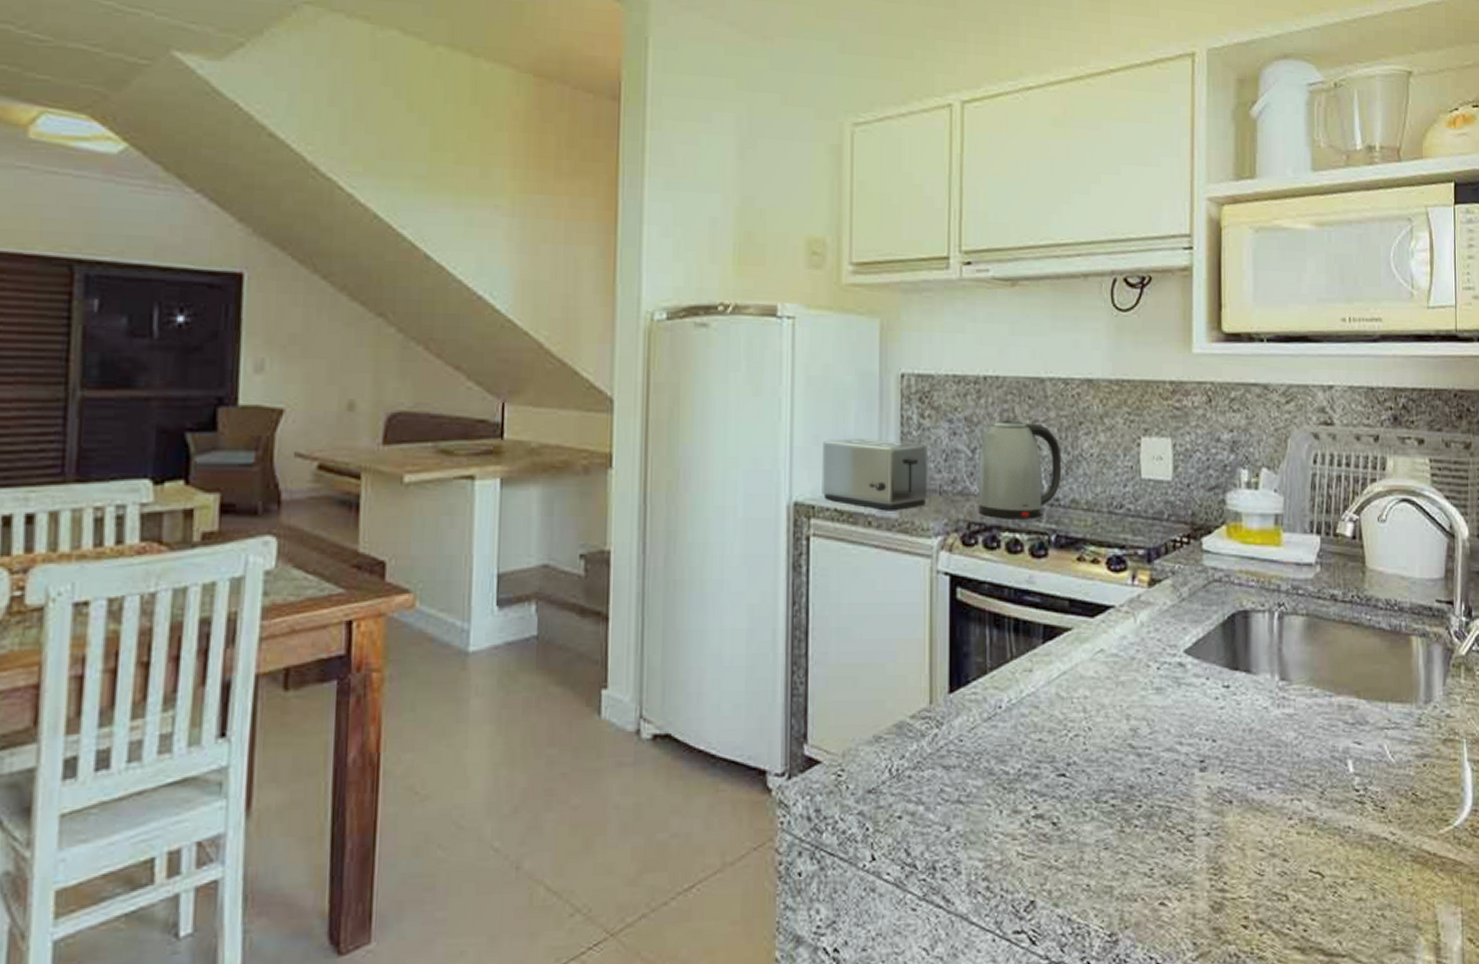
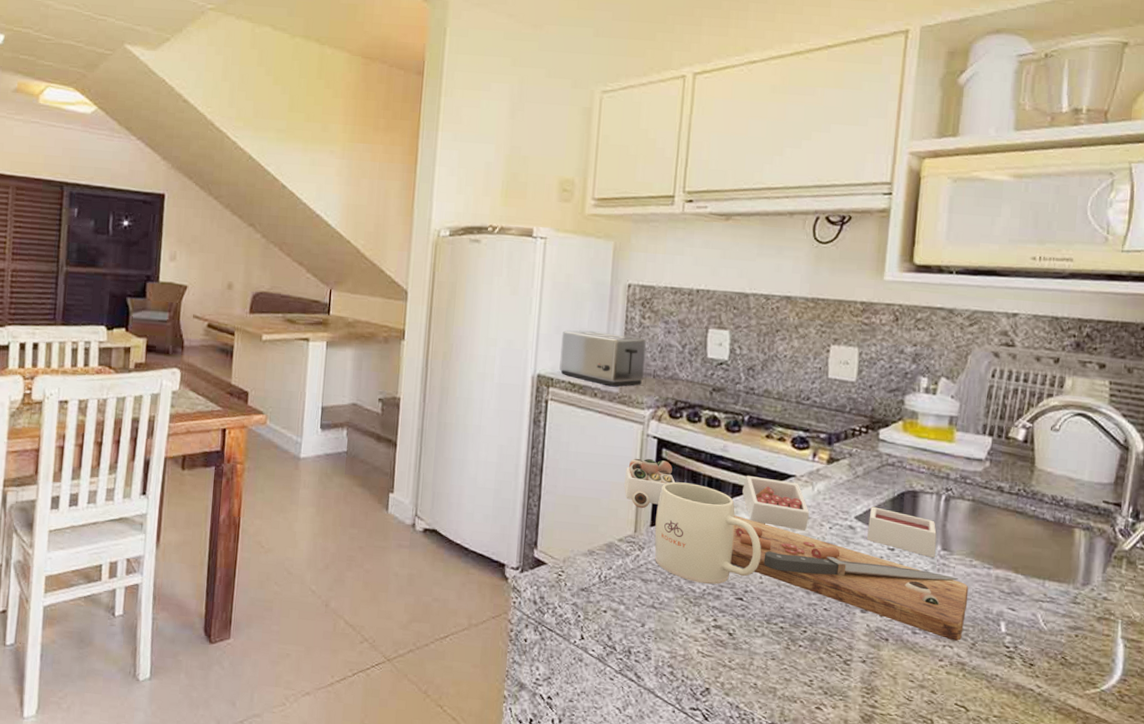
cutting board: none [913,602,1312,791] -> present [624,458,969,641]
mug: none [955,630,1083,762] -> present [654,481,762,585]
kettle: present [978,420,1062,520] -> none [684,324,759,403]

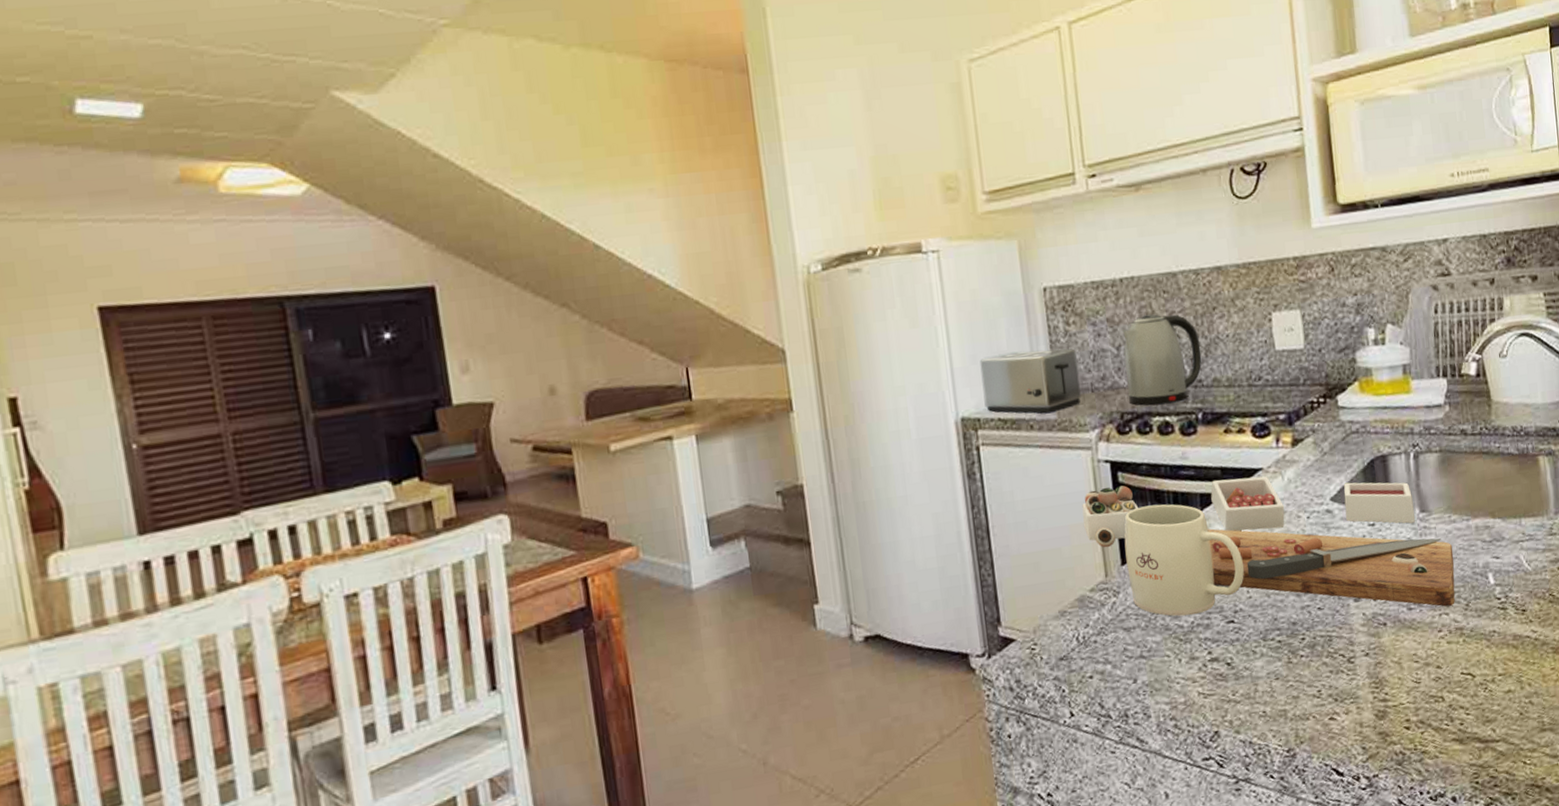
kettle: none [684,324,759,403] -> present [1123,314,1202,405]

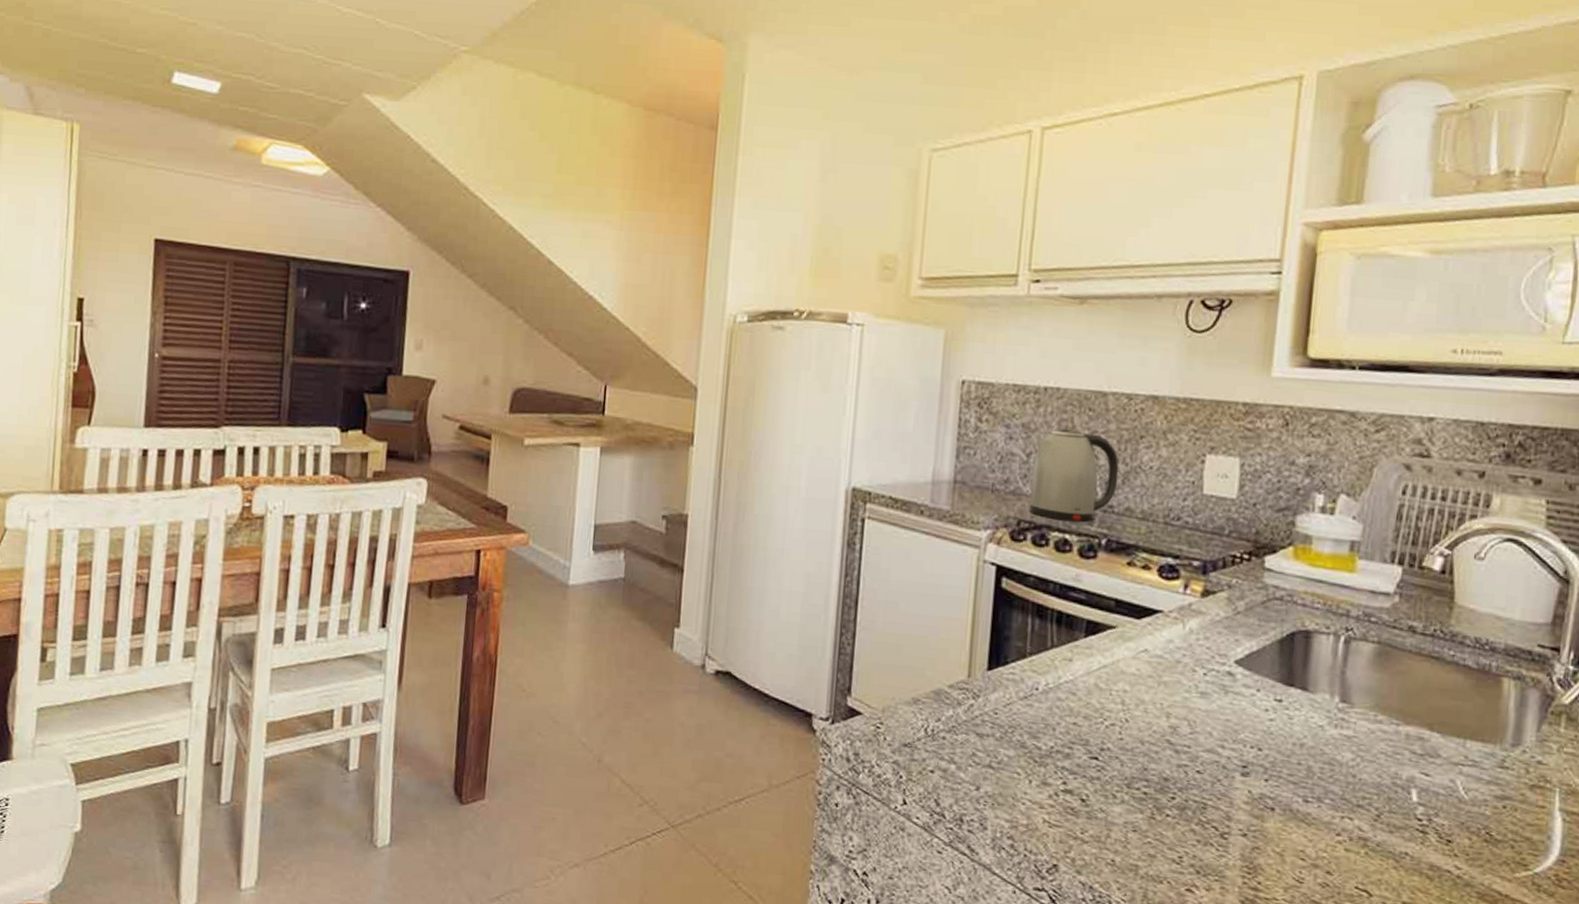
toaster: present [981,348,1081,414] -> none [880,435,983,503]
cutting board: present [1082,476,1455,607] -> none [956,588,1373,812]
mug: present [1124,504,1245,617] -> none [992,617,1122,741]

